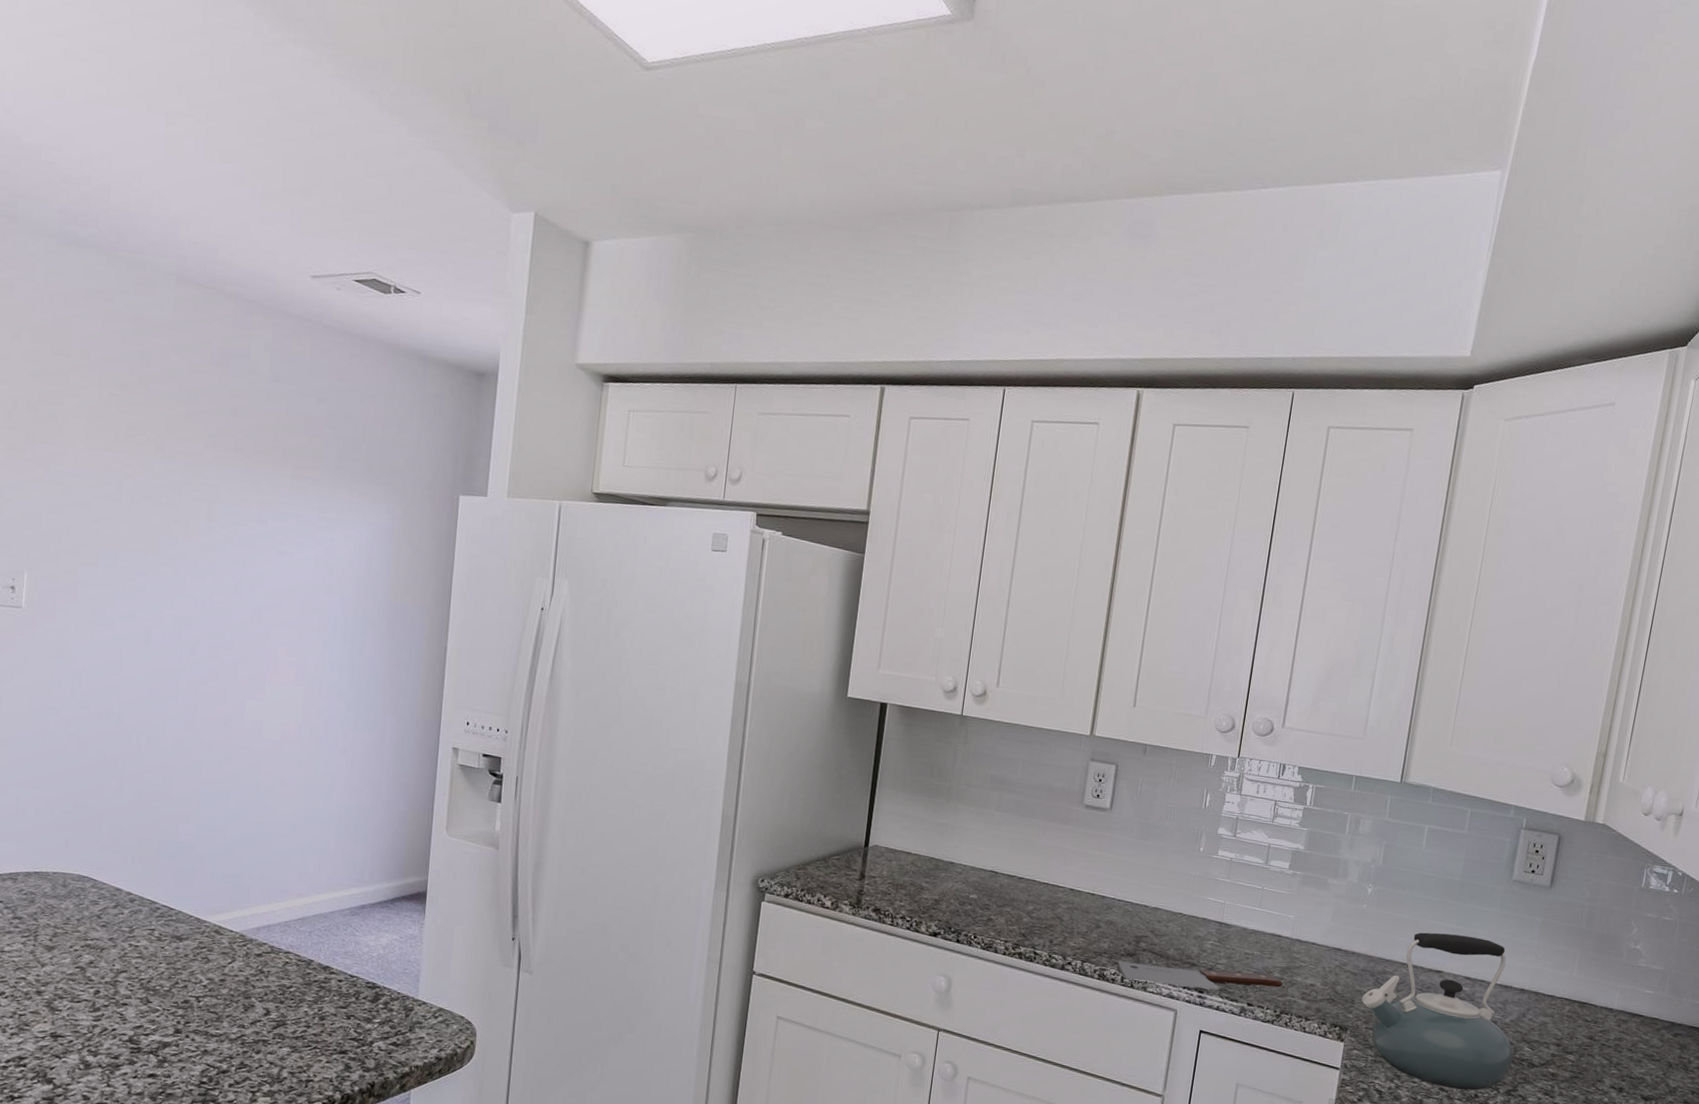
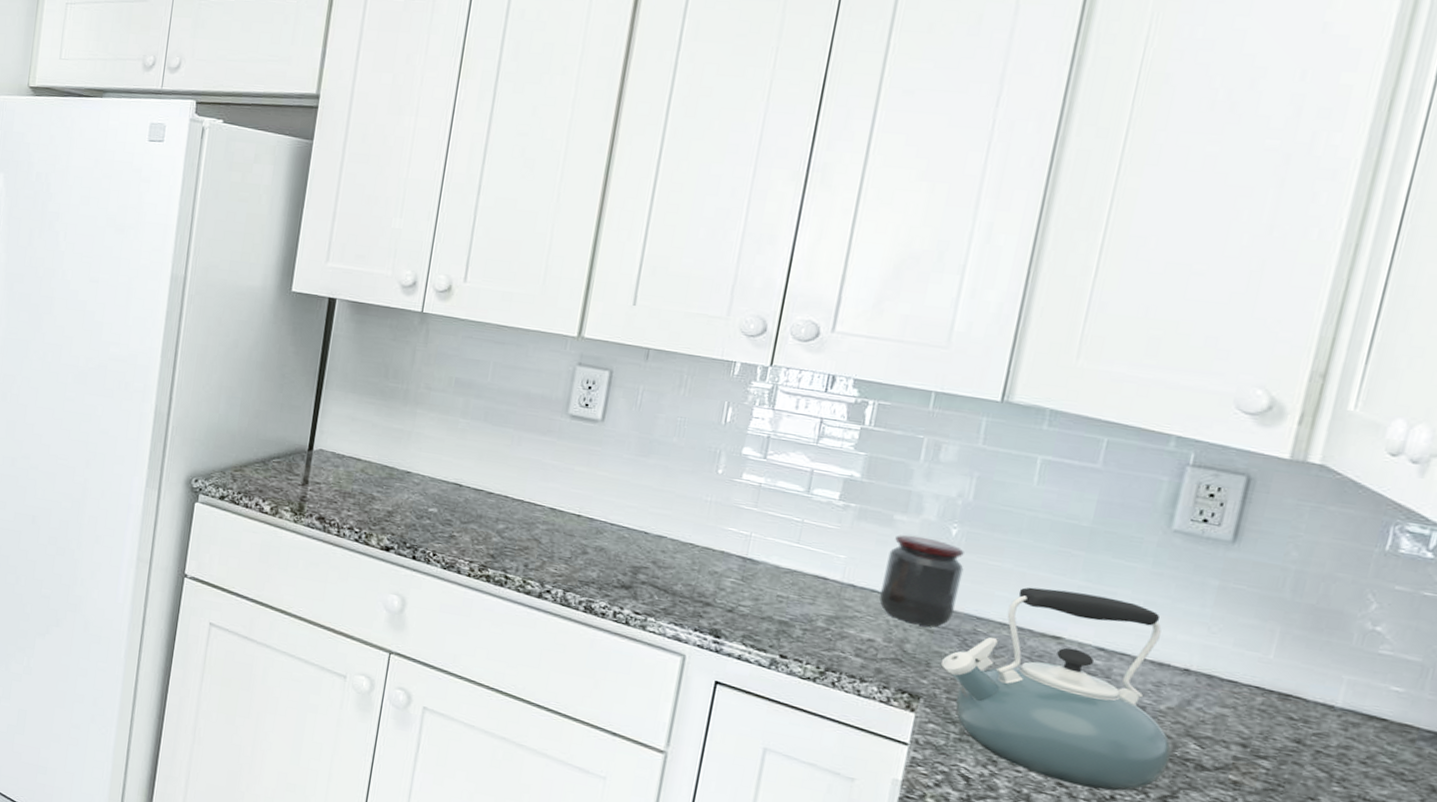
knife: present [1118,961,1283,989] -> none [609,593,830,640]
jar: none [1318,895,1377,971] -> present [879,534,964,628]

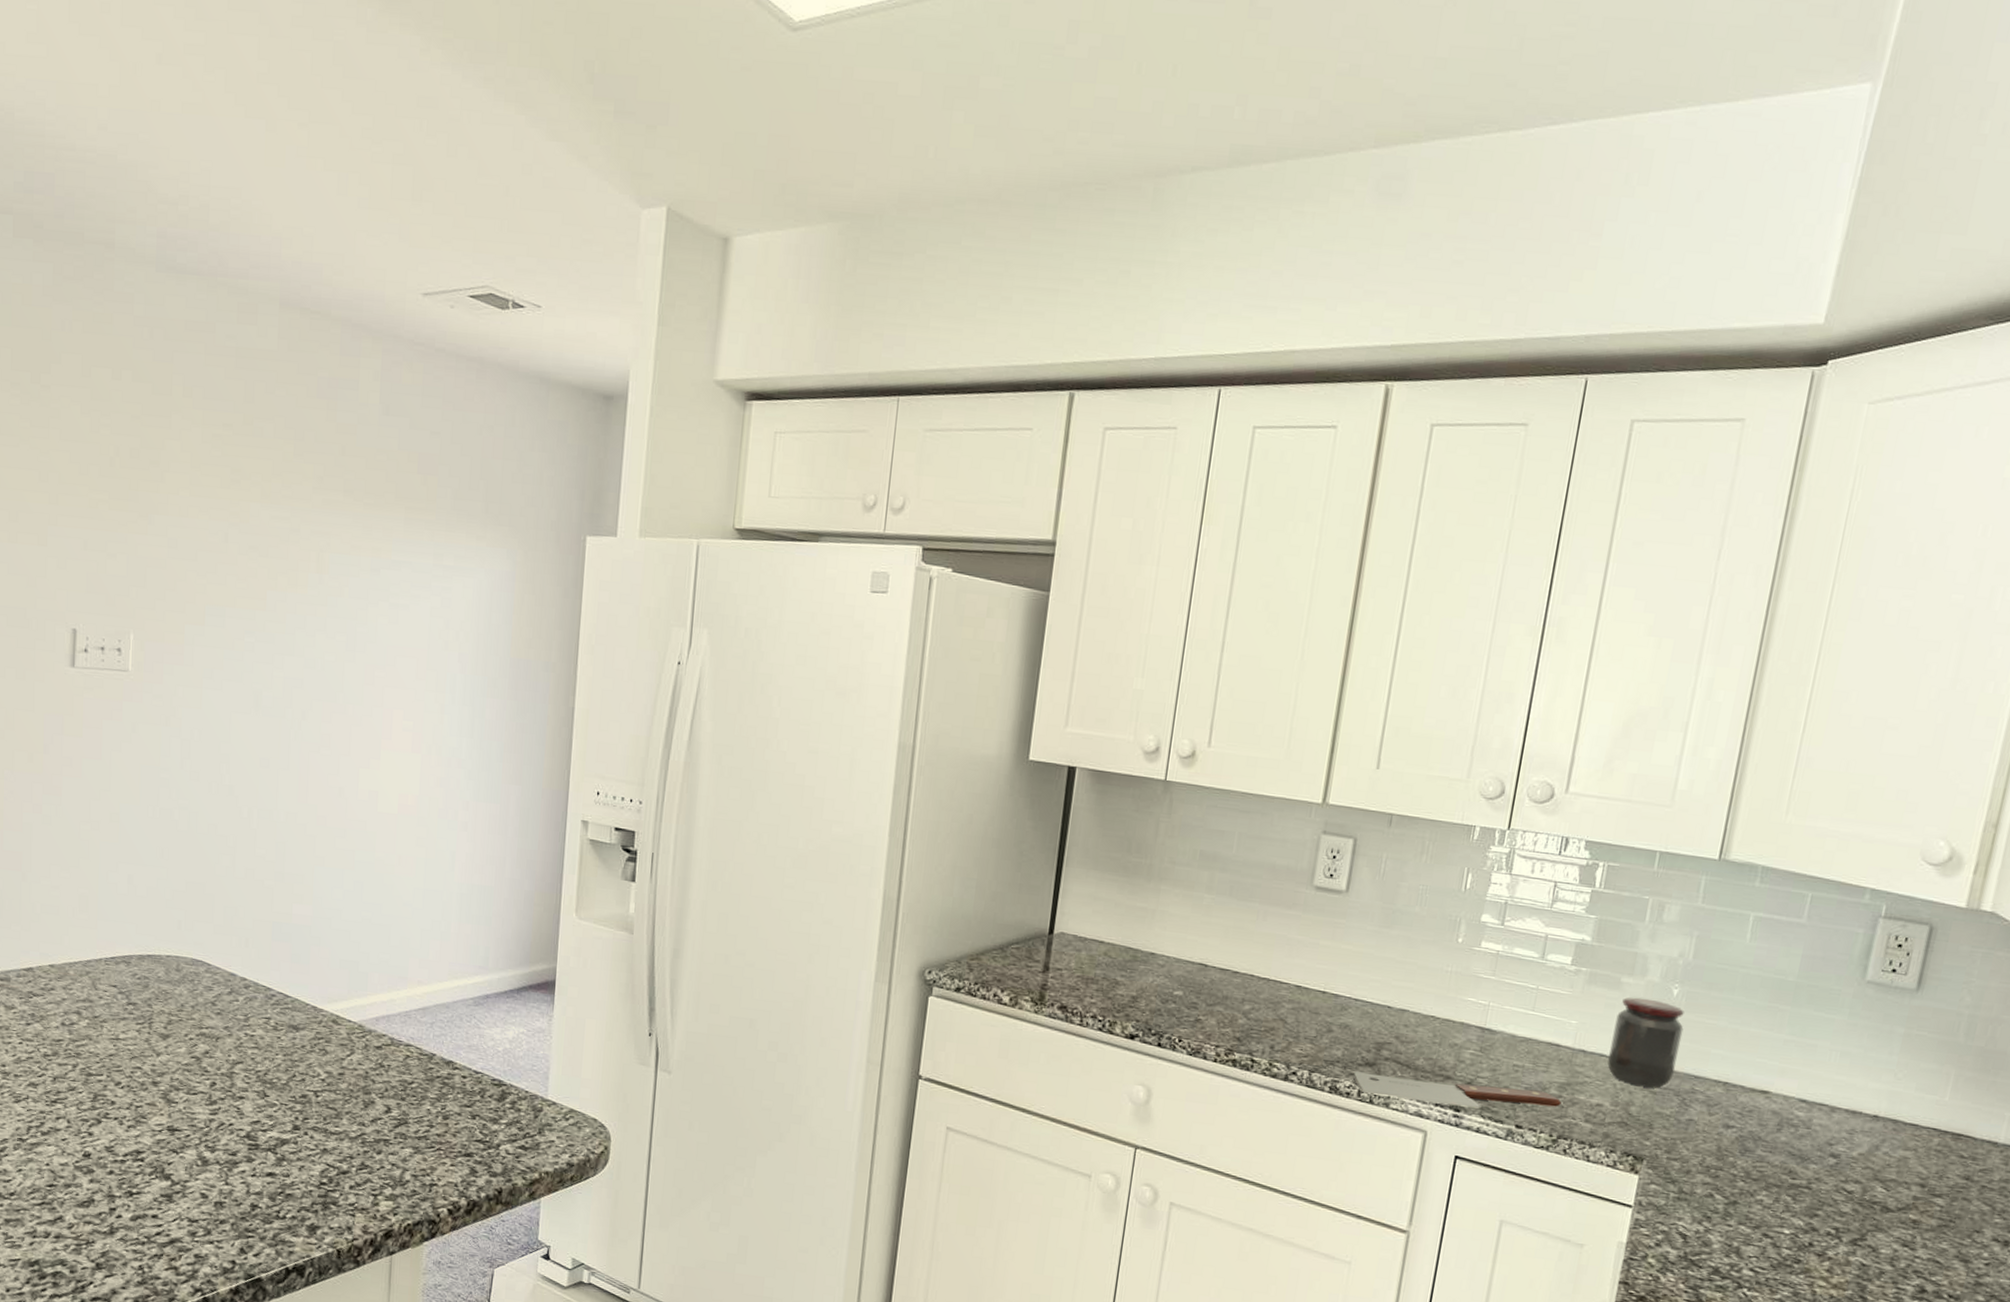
knife: none [609,593,830,640] -> present [1353,1071,1562,1107]
kettle: present [940,587,1171,791] -> none [1662,1043,1862,1238]

